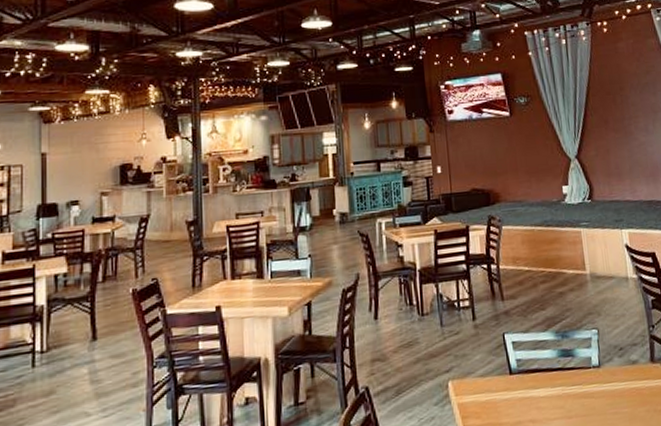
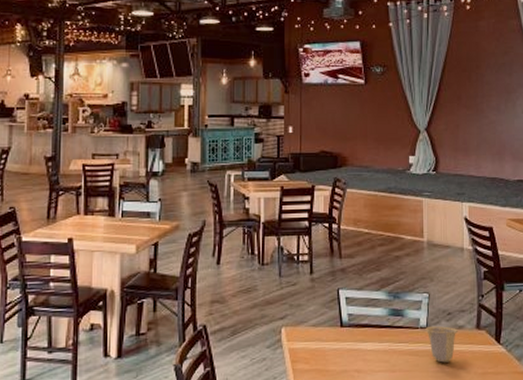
cup: none [598,363,632,403] -> present [425,326,457,363]

